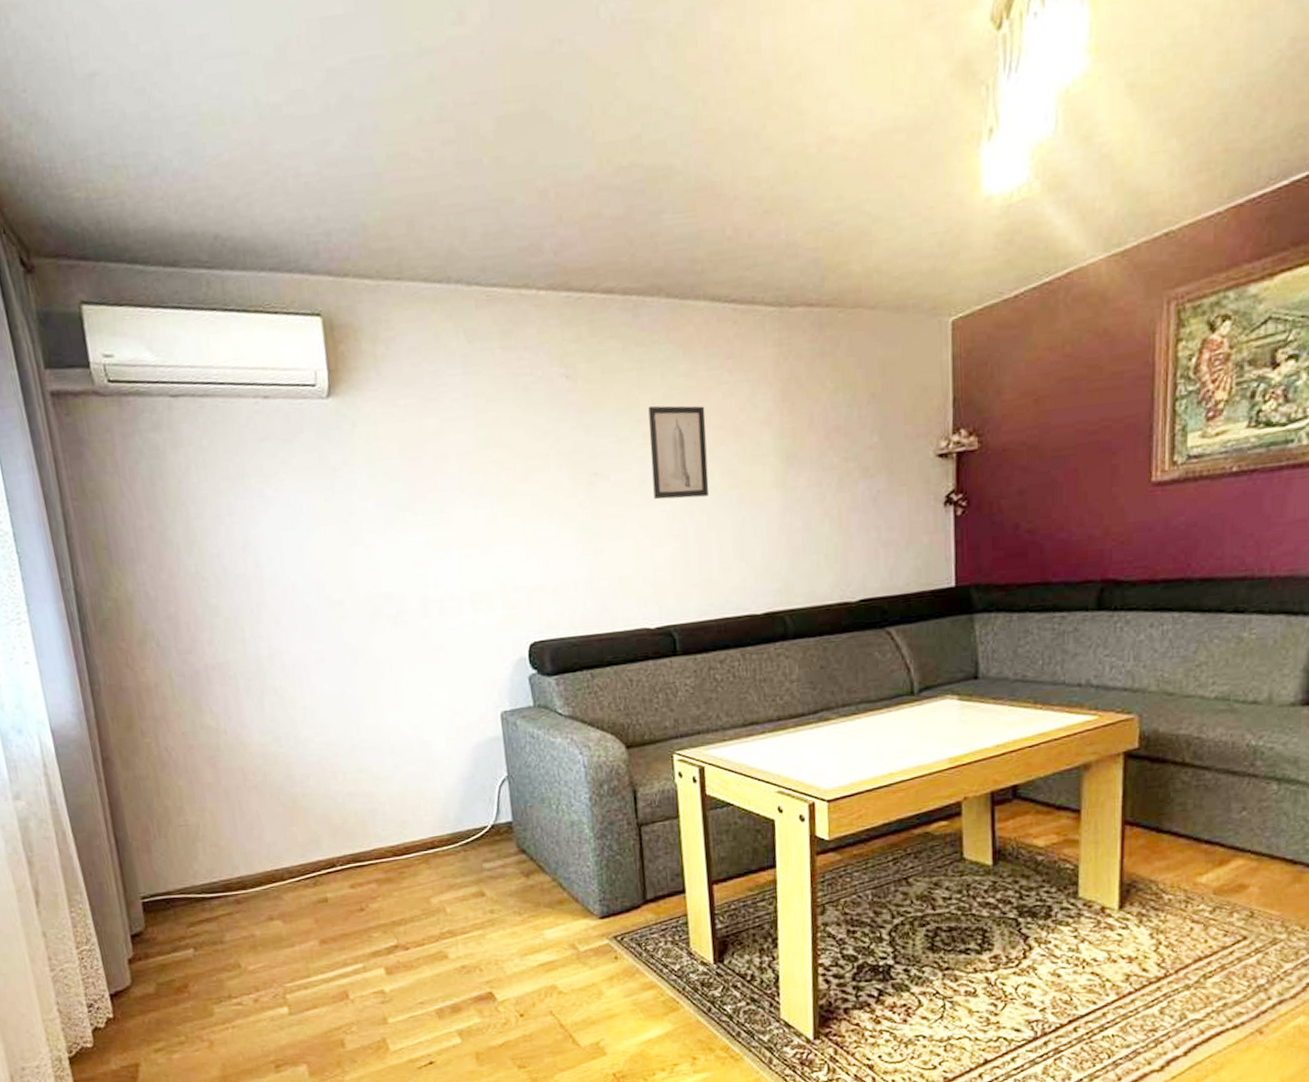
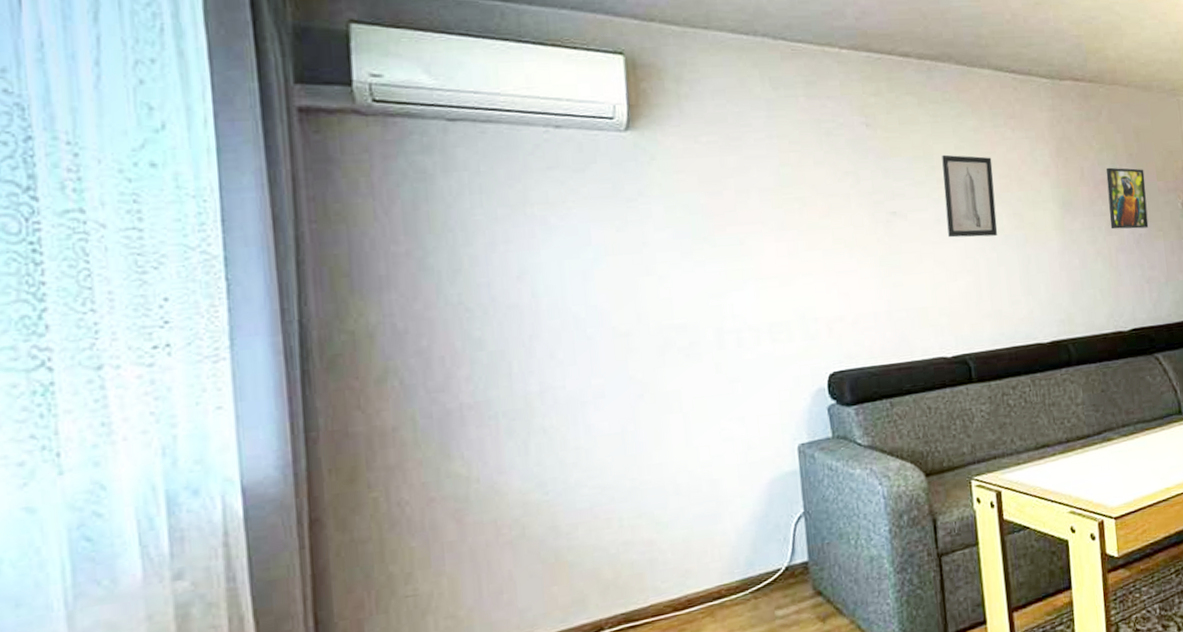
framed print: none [840,410,890,485] -> present [1105,167,1149,230]

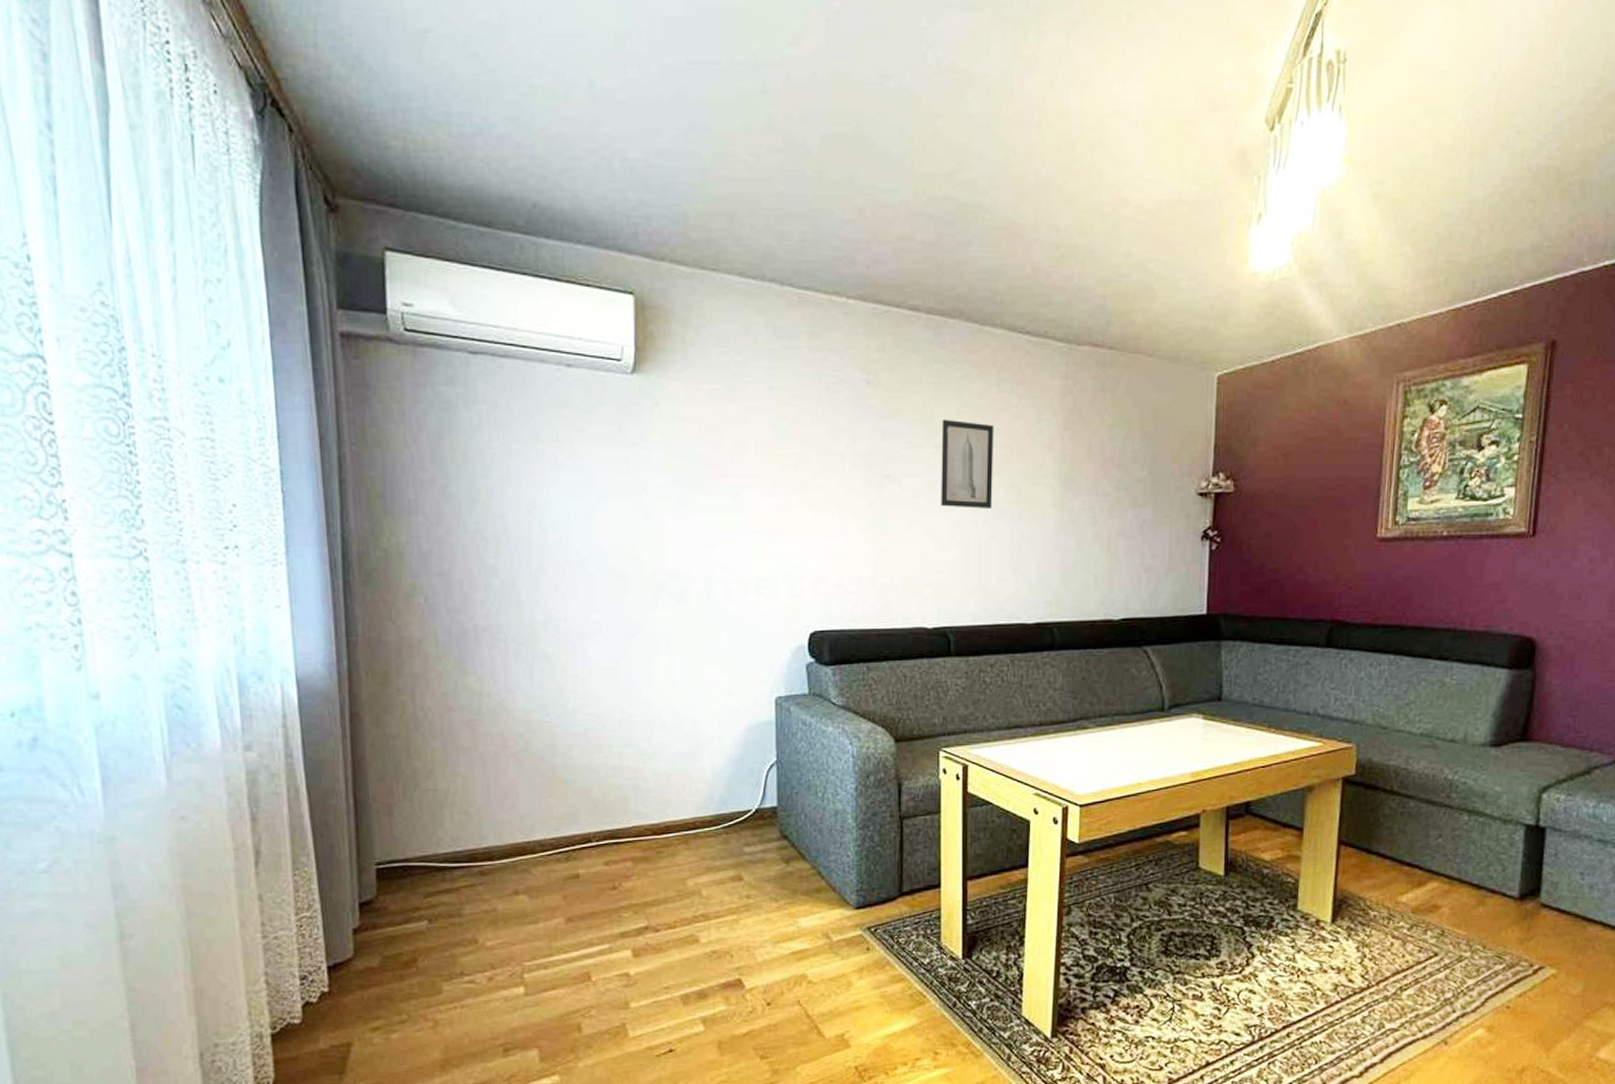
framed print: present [1105,167,1149,230] -> none [1113,445,1158,513]

